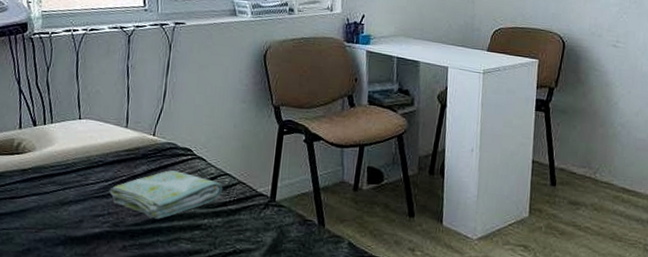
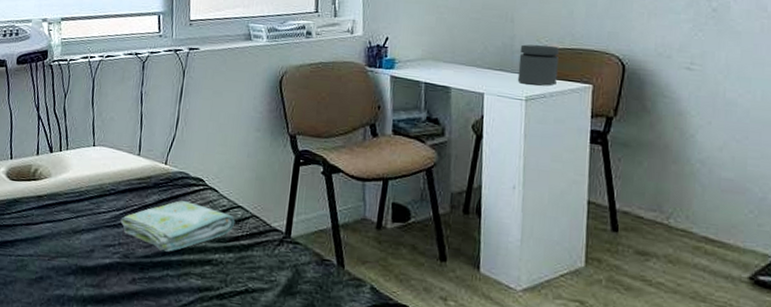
jar: none [476,23,512,61] -> present [517,44,559,86]

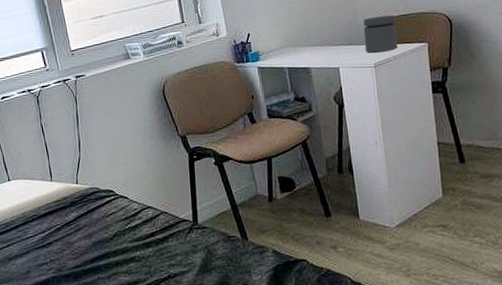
towel: present [120,200,236,252] -> none [47,212,148,259]

